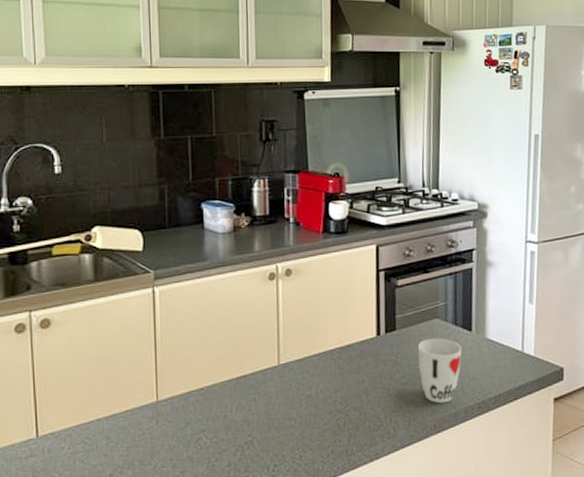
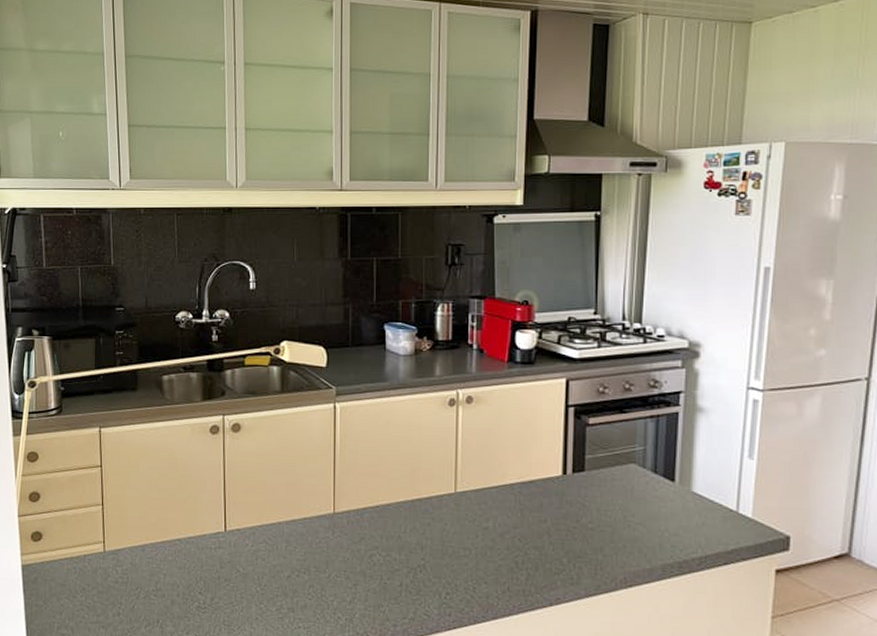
cup: present [417,338,462,404] -> none [609,484,661,556]

